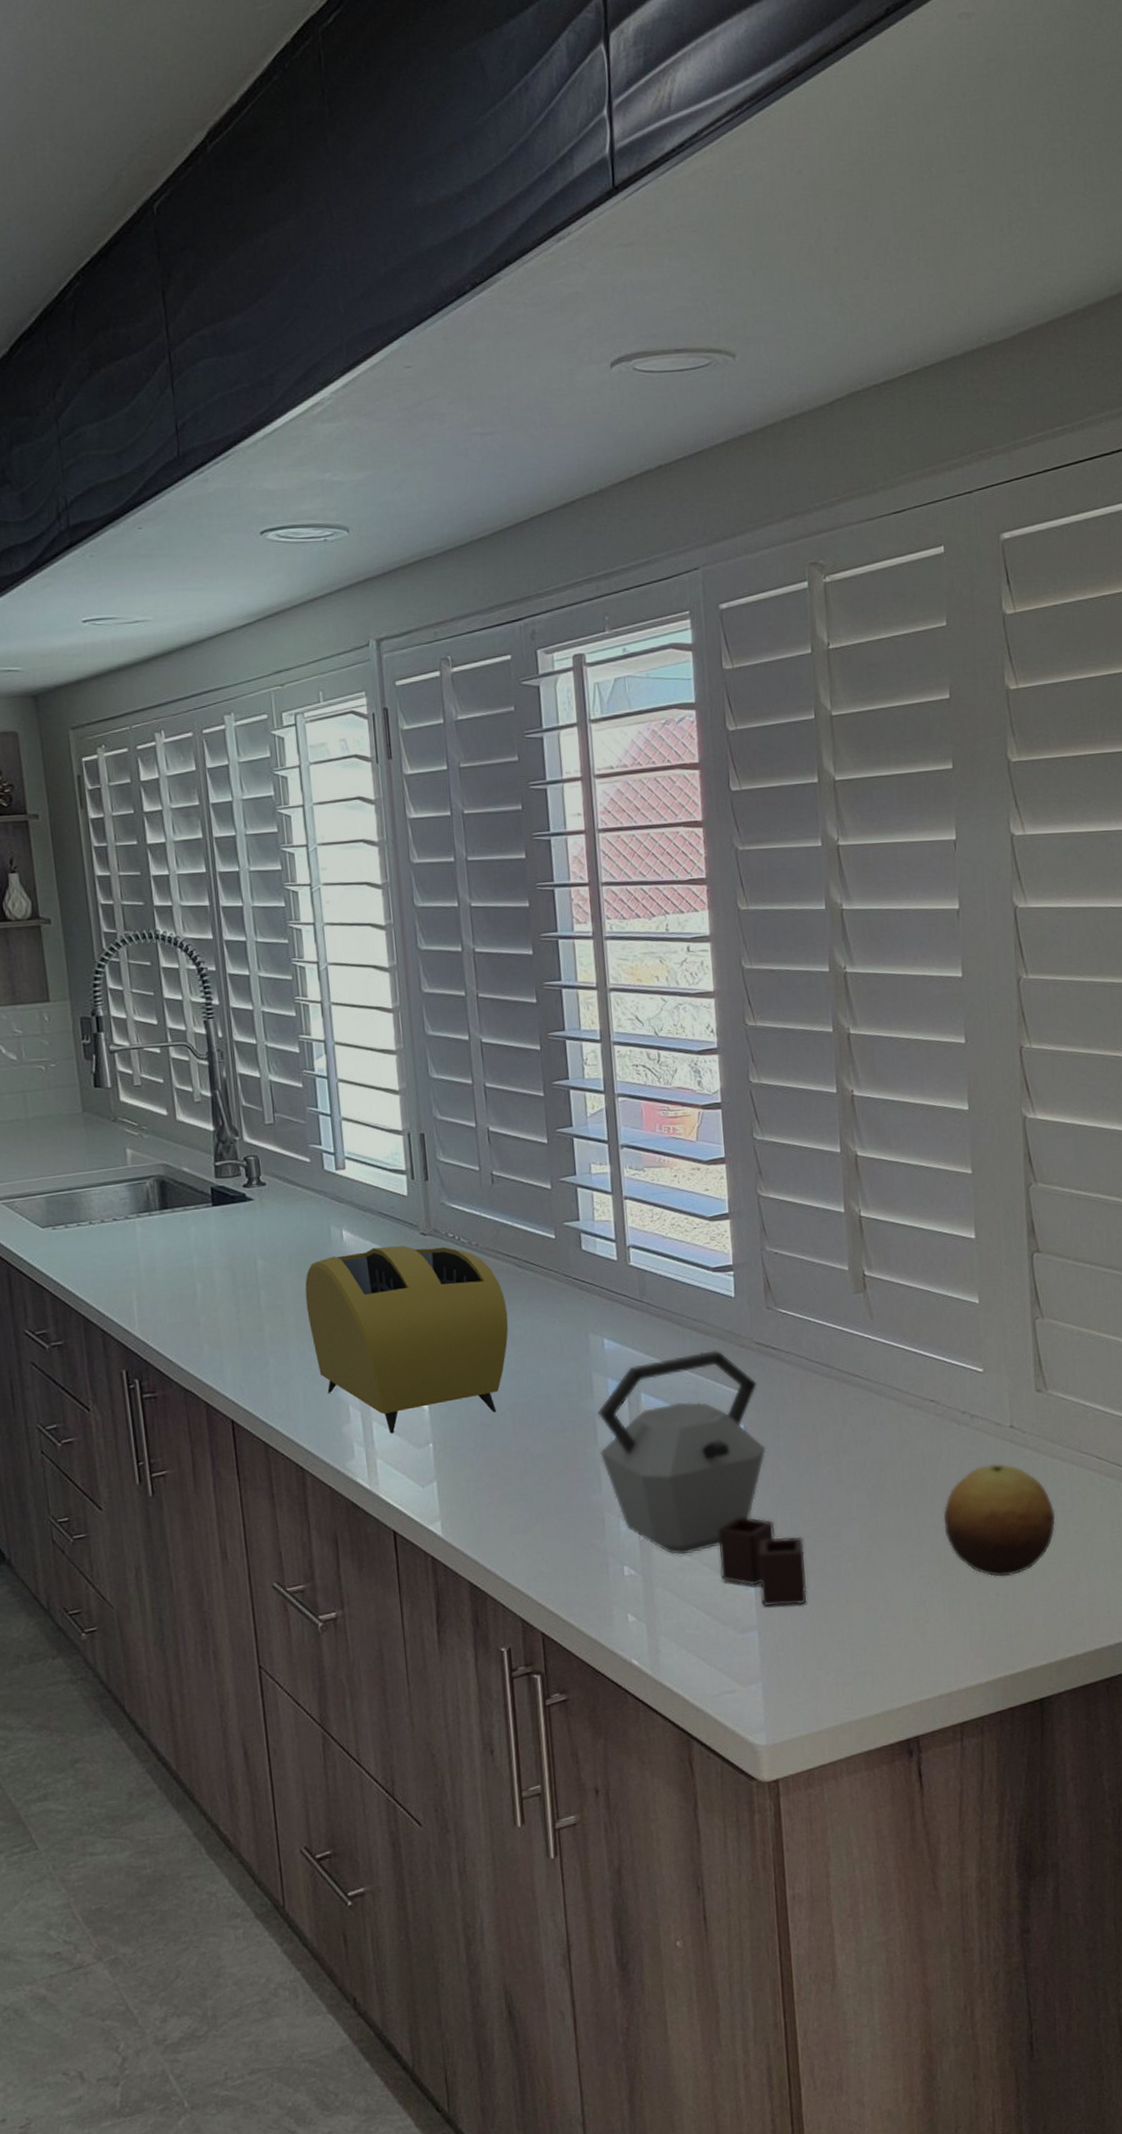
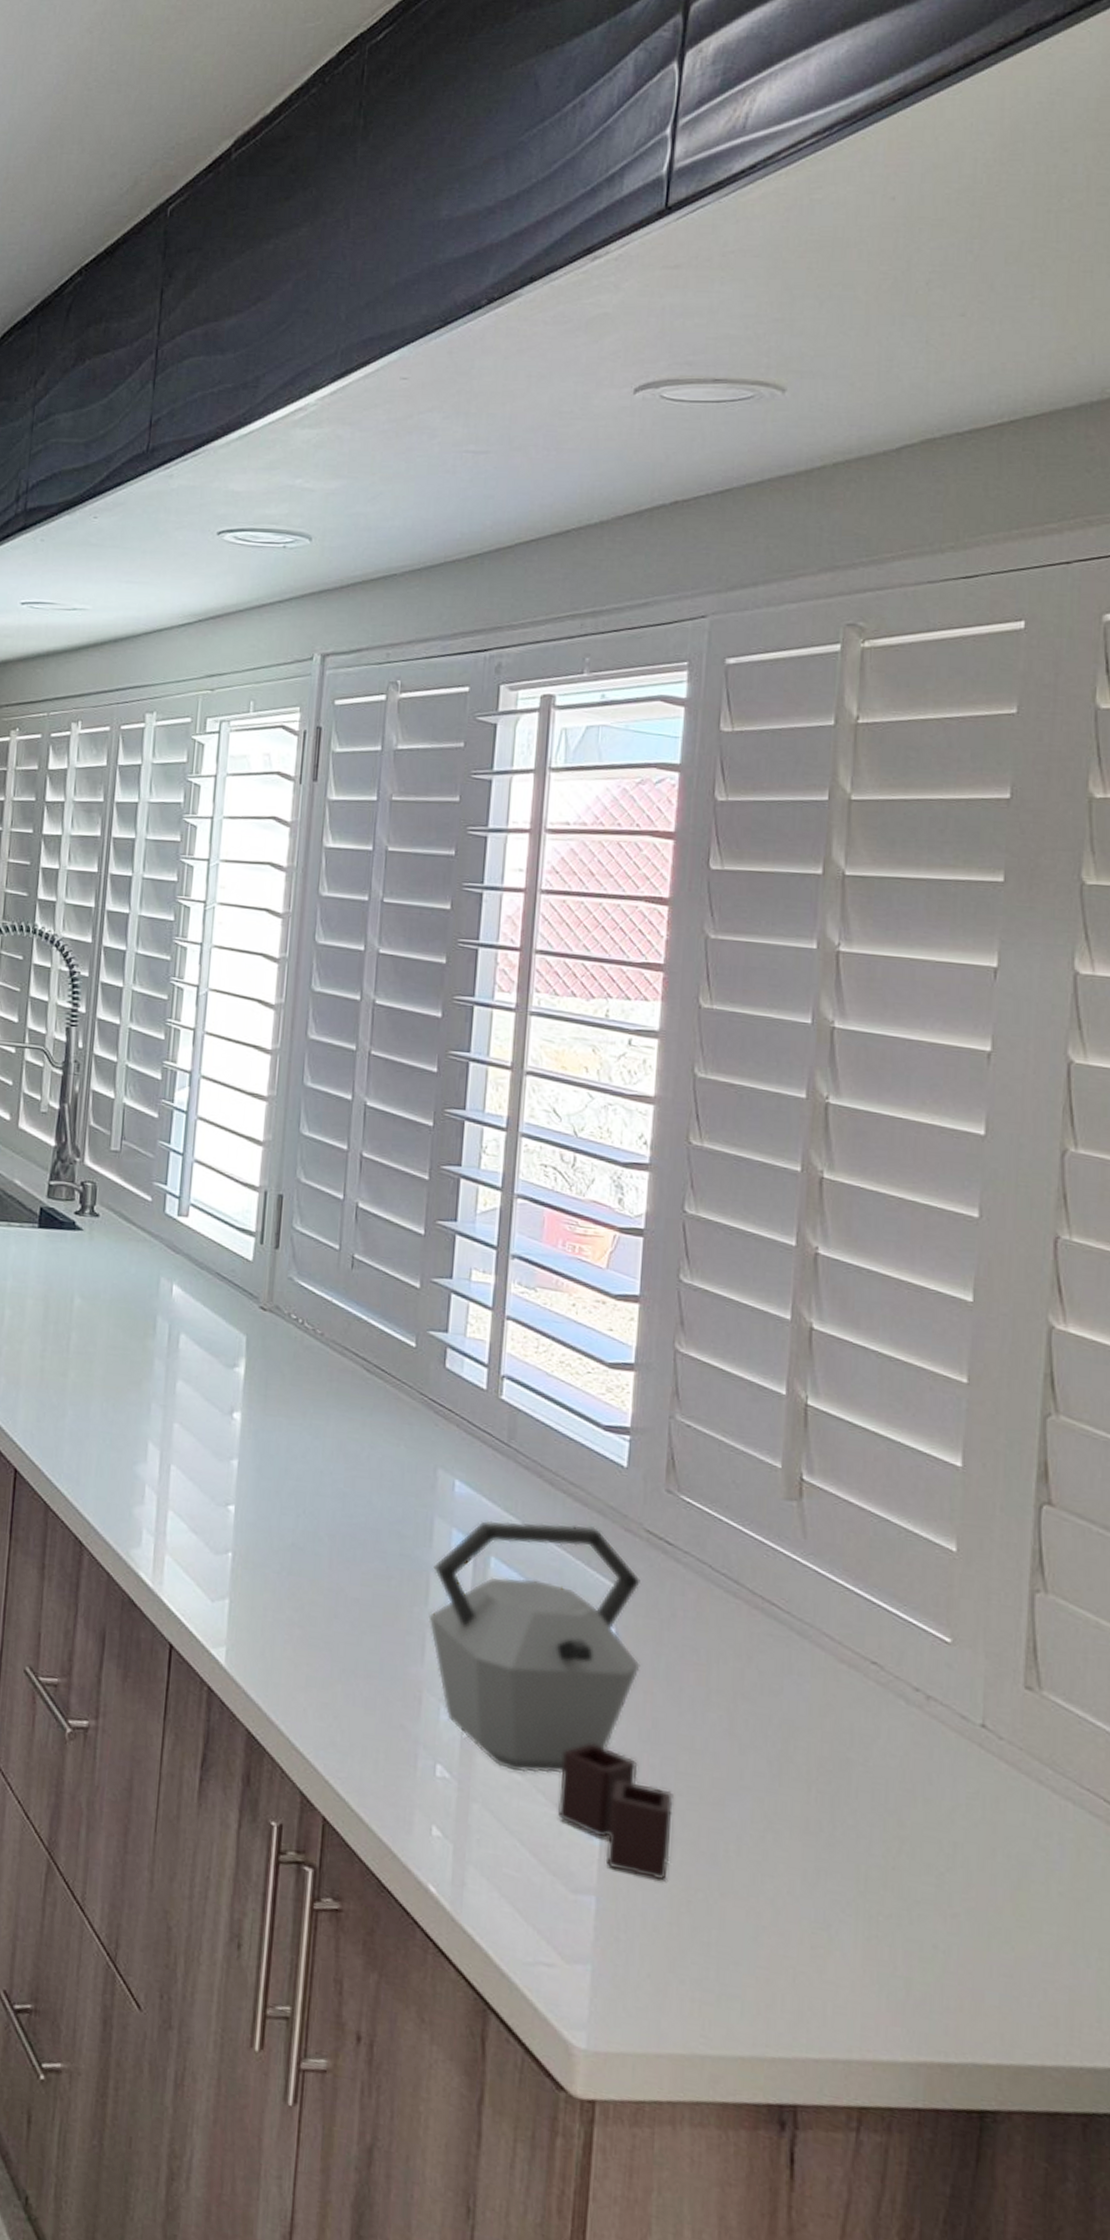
toaster: present [305,1245,509,1434] -> none [118,1311,346,1536]
fruit: present [943,1463,1056,1577] -> none [869,1766,1034,1929]

